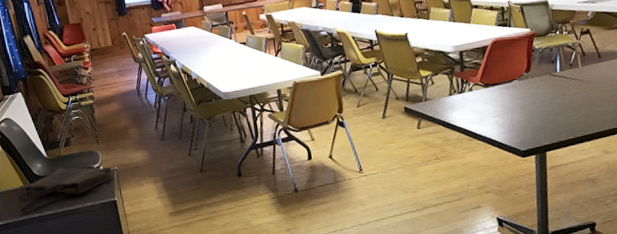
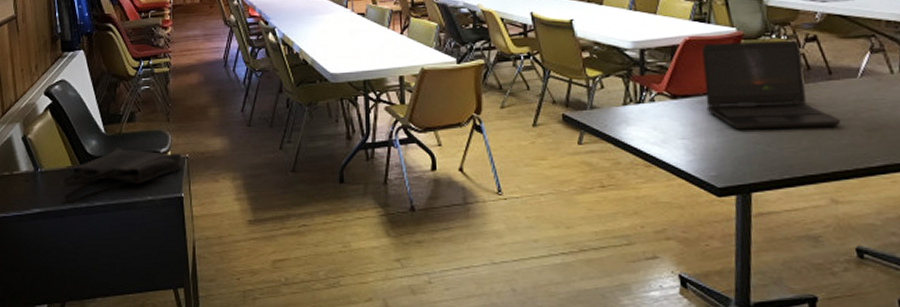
laptop computer: none [505,34,608,106] -> present [702,40,840,130]

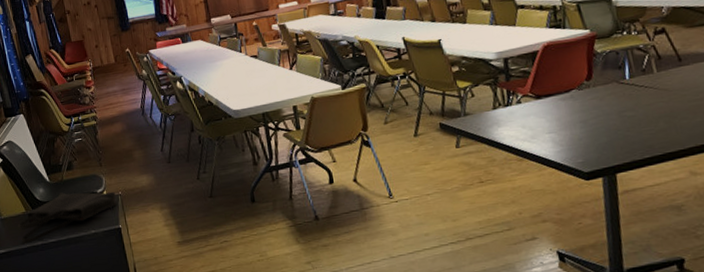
laptop computer: present [702,40,840,130] -> none [559,34,693,120]

